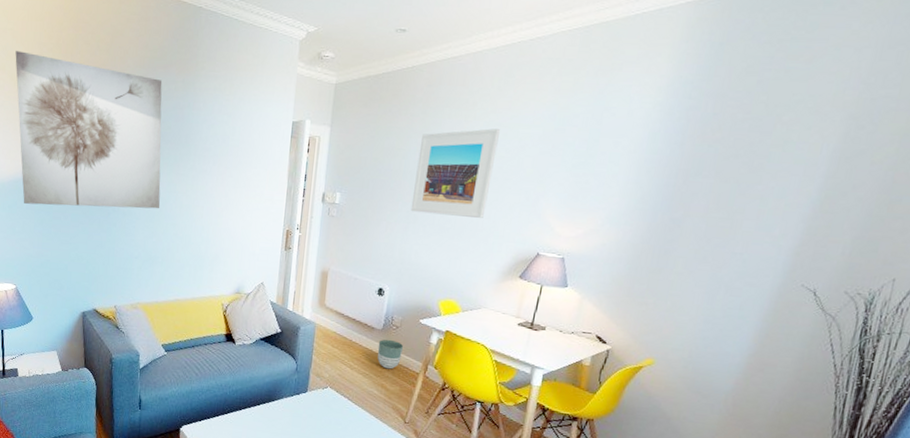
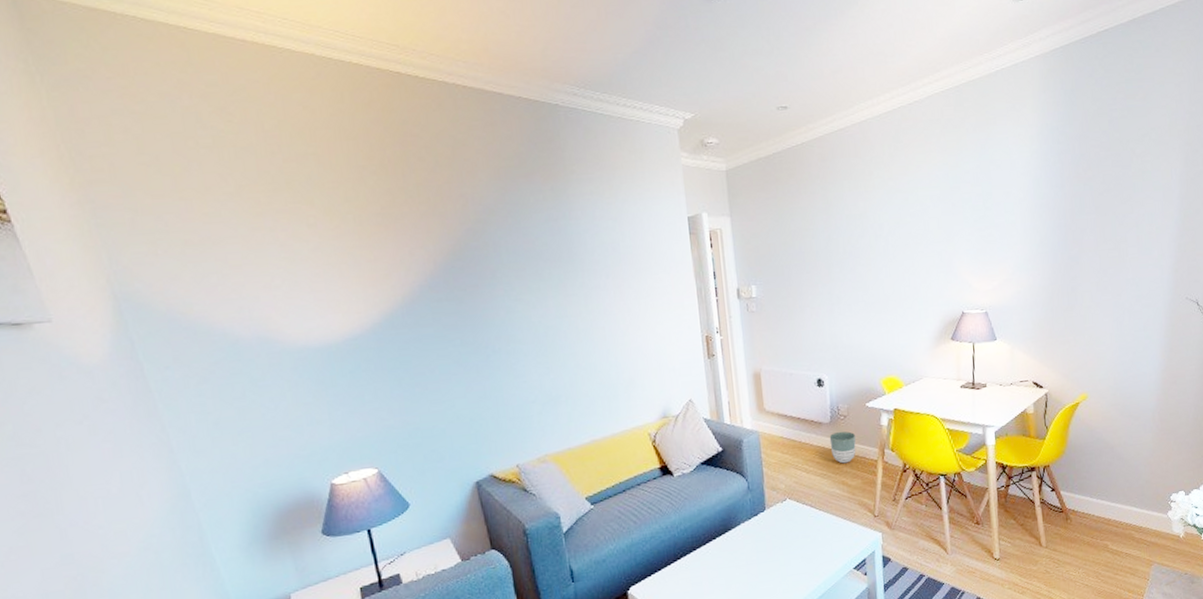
wall art: present [15,51,163,209] -> none [325,179,552,364]
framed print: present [410,128,500,219] -> none [826,194,905,293]

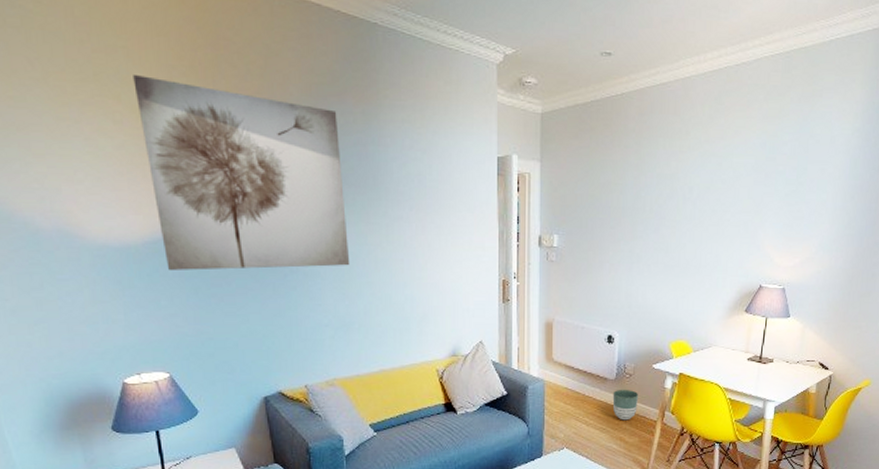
wall art: none [325,179,552,364] -> present [133,75,350,270]

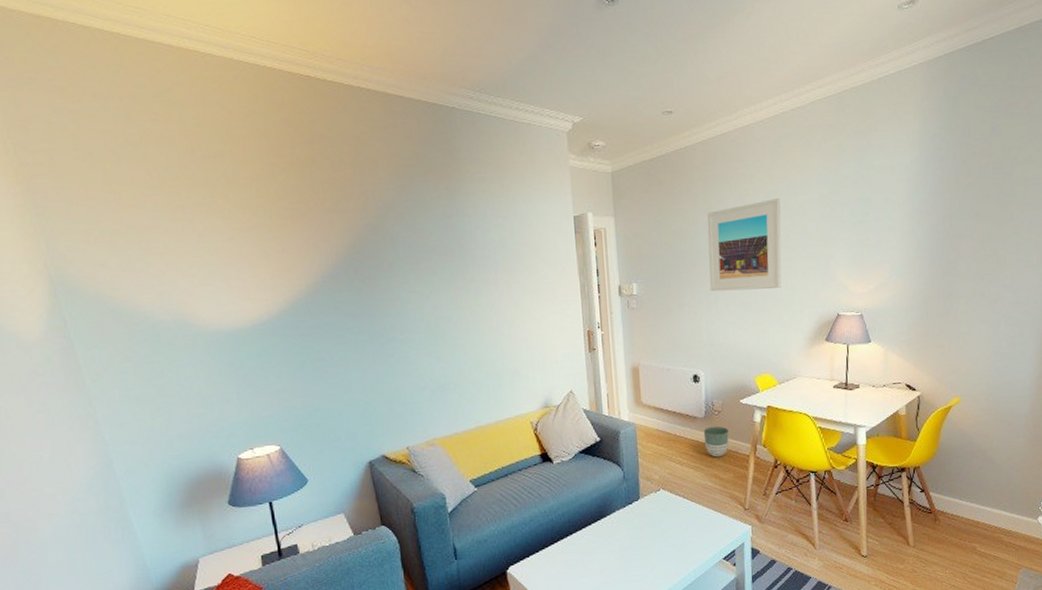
wall art: present [133,75,350,270] -> none [239,175,443,348]
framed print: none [633,158,714,254] -> present [707,197,782,292]

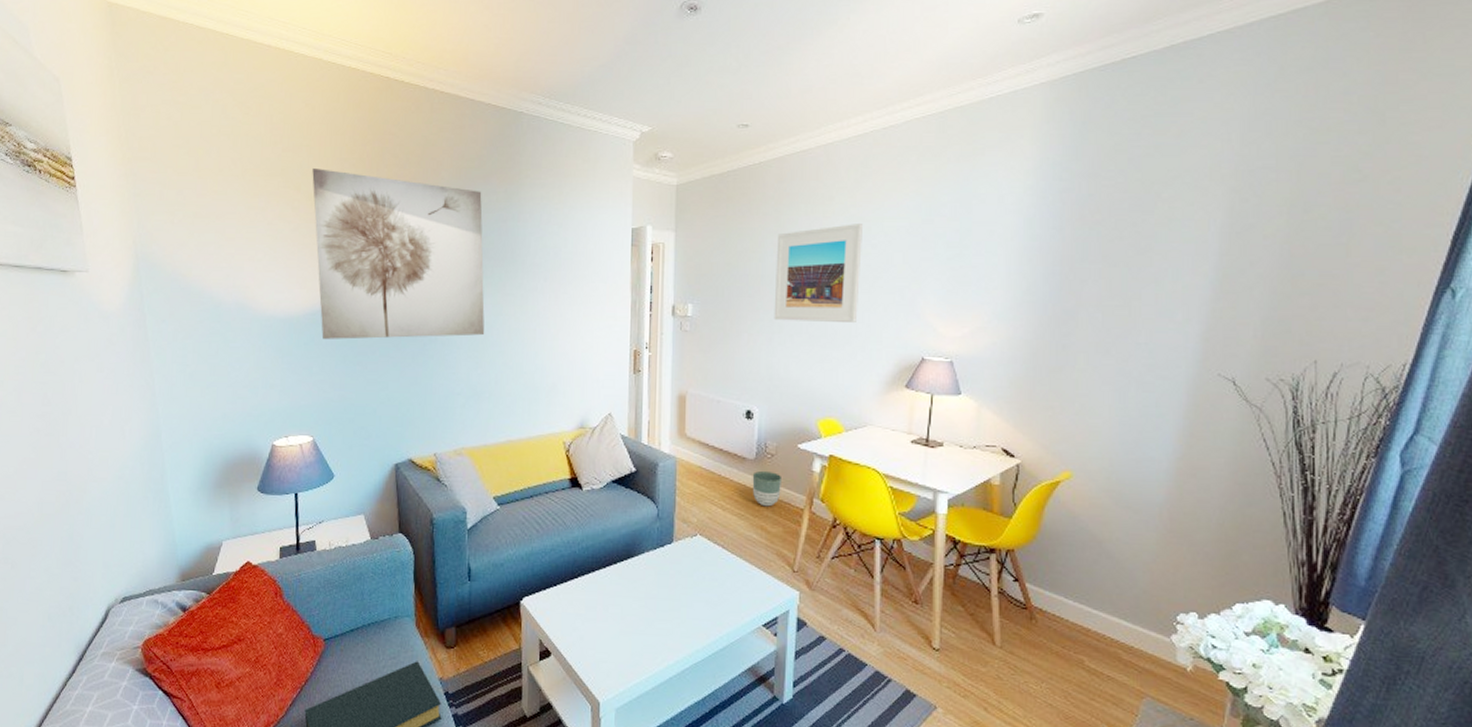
wall art: none [239,175,443,348] -> present [312,169,485,340]

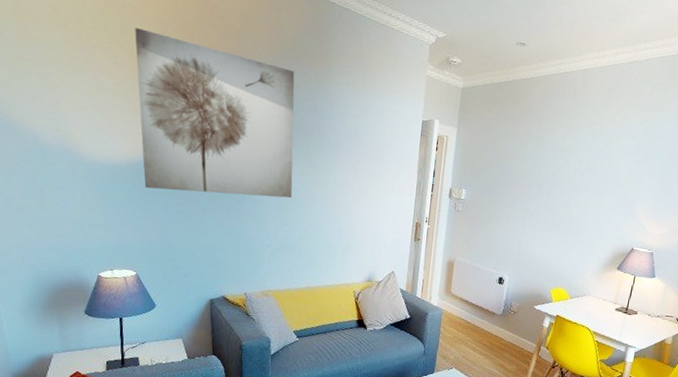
planter: present [752,470,783,507] -> none [497,323,521,351]
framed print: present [773,222,862,324] -> none [527,138,603,217]

